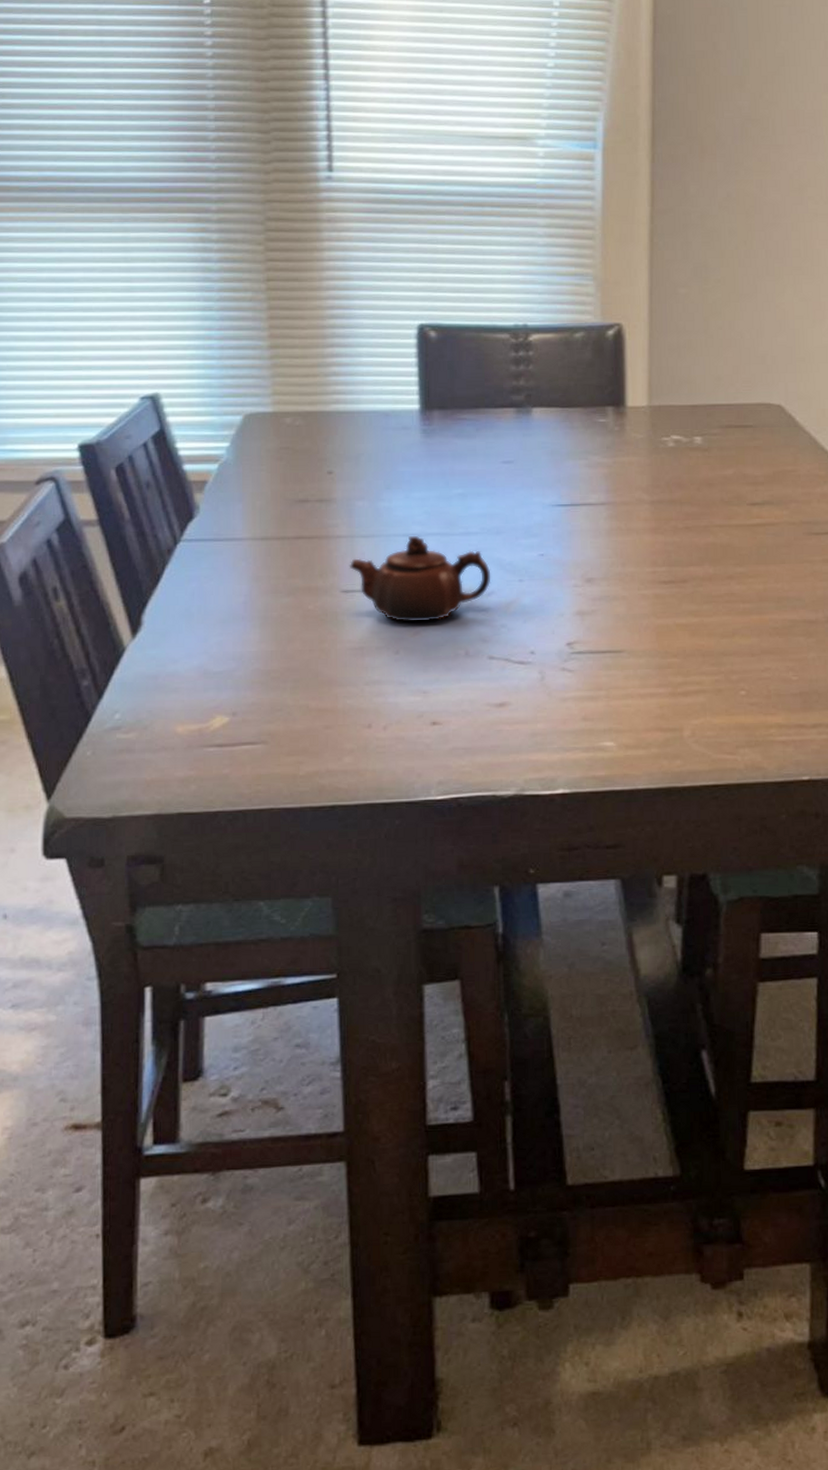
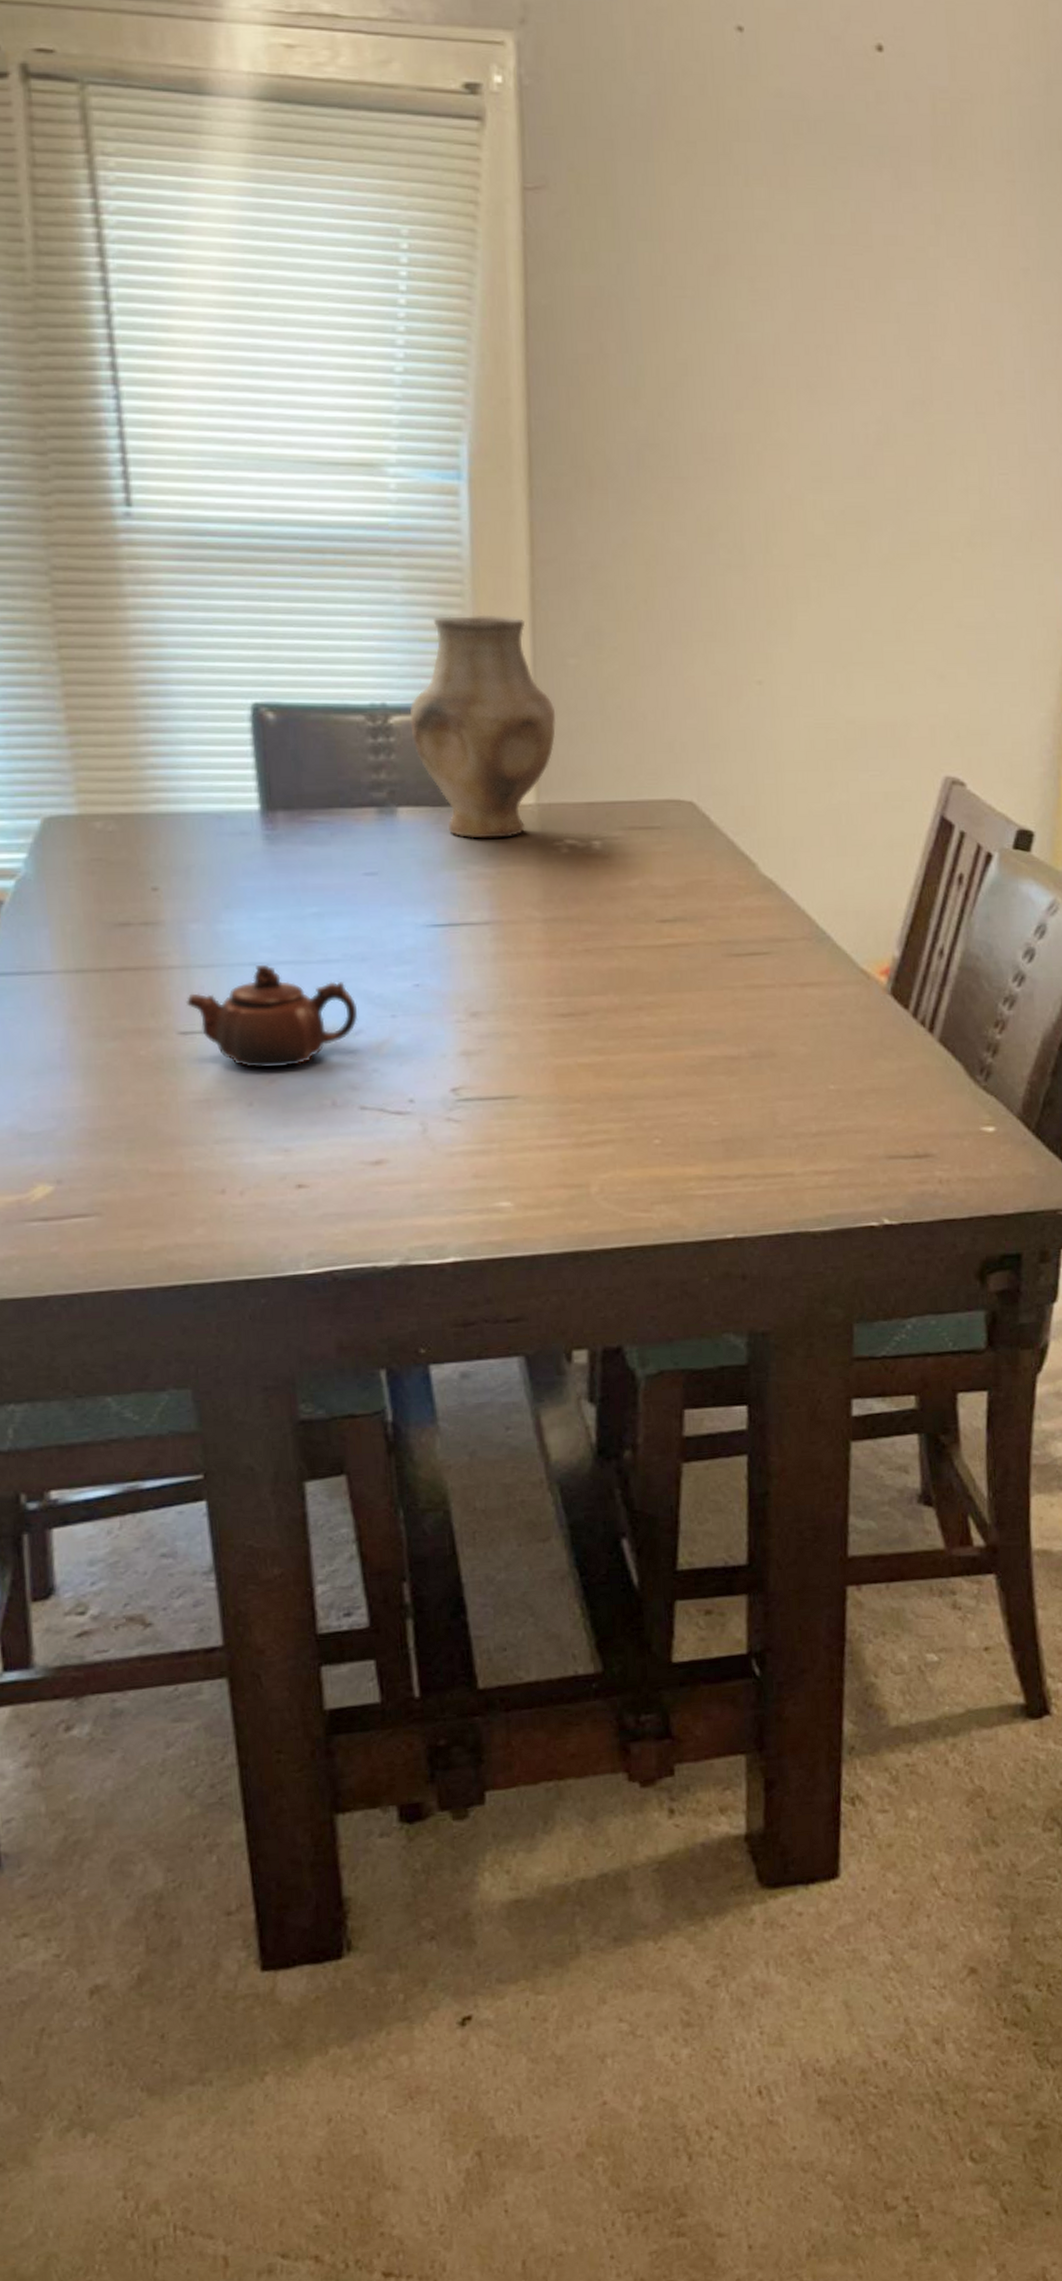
vase: none [546,253,668,434] -> present [409,614,556,839]

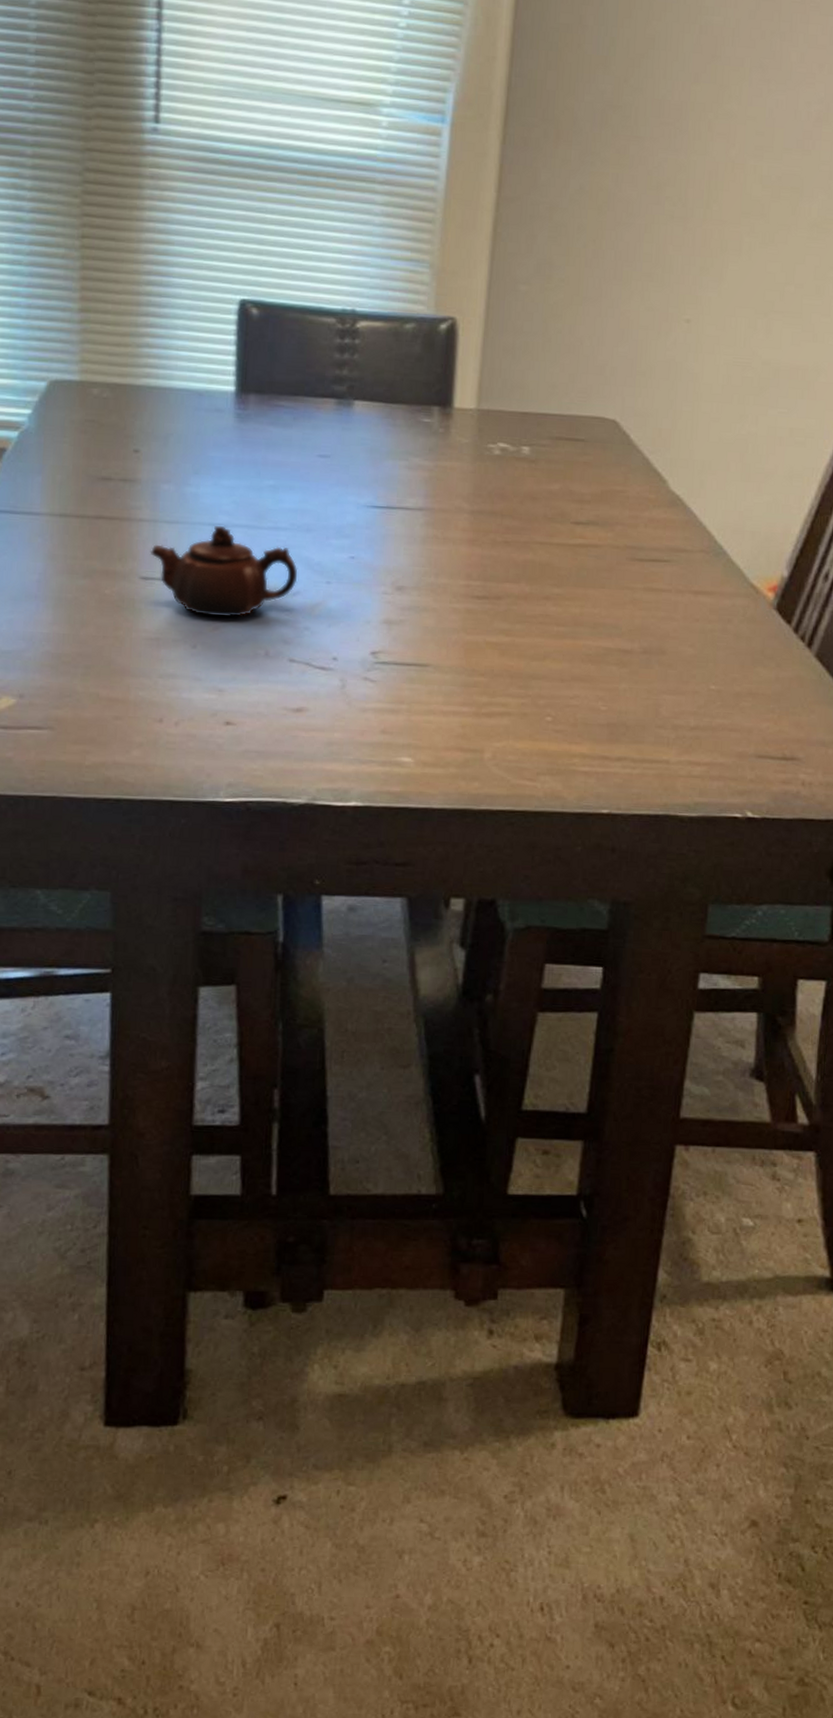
vase: present [409,614,556,839] -> none [374,239,503,436]

